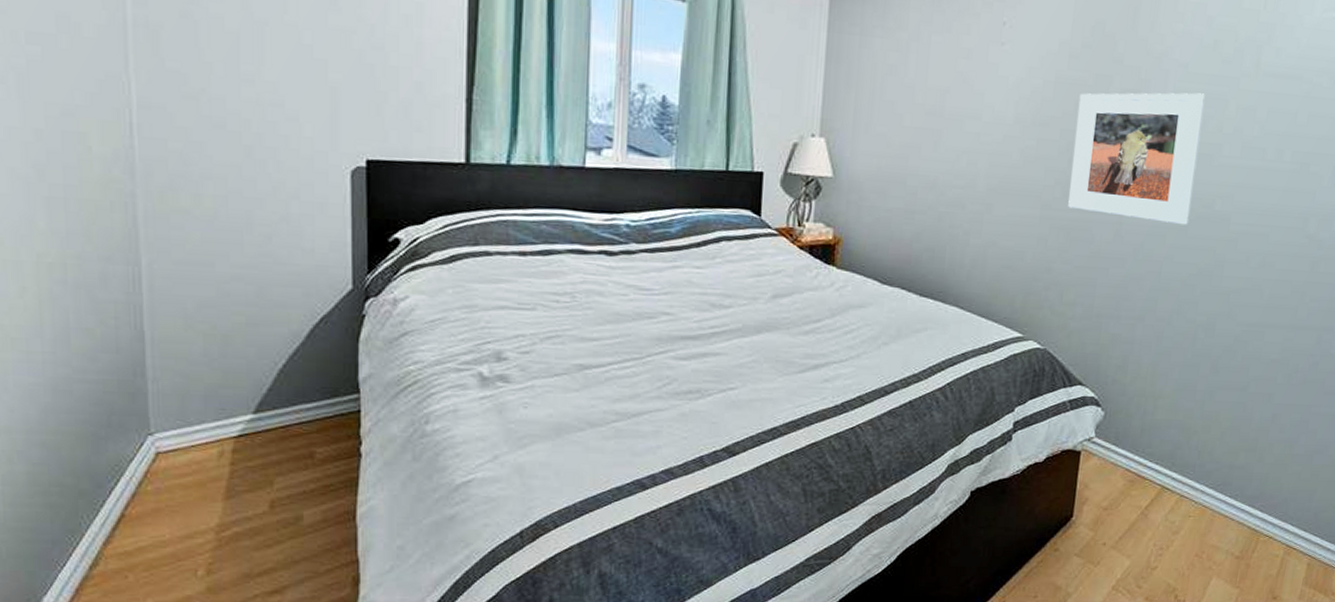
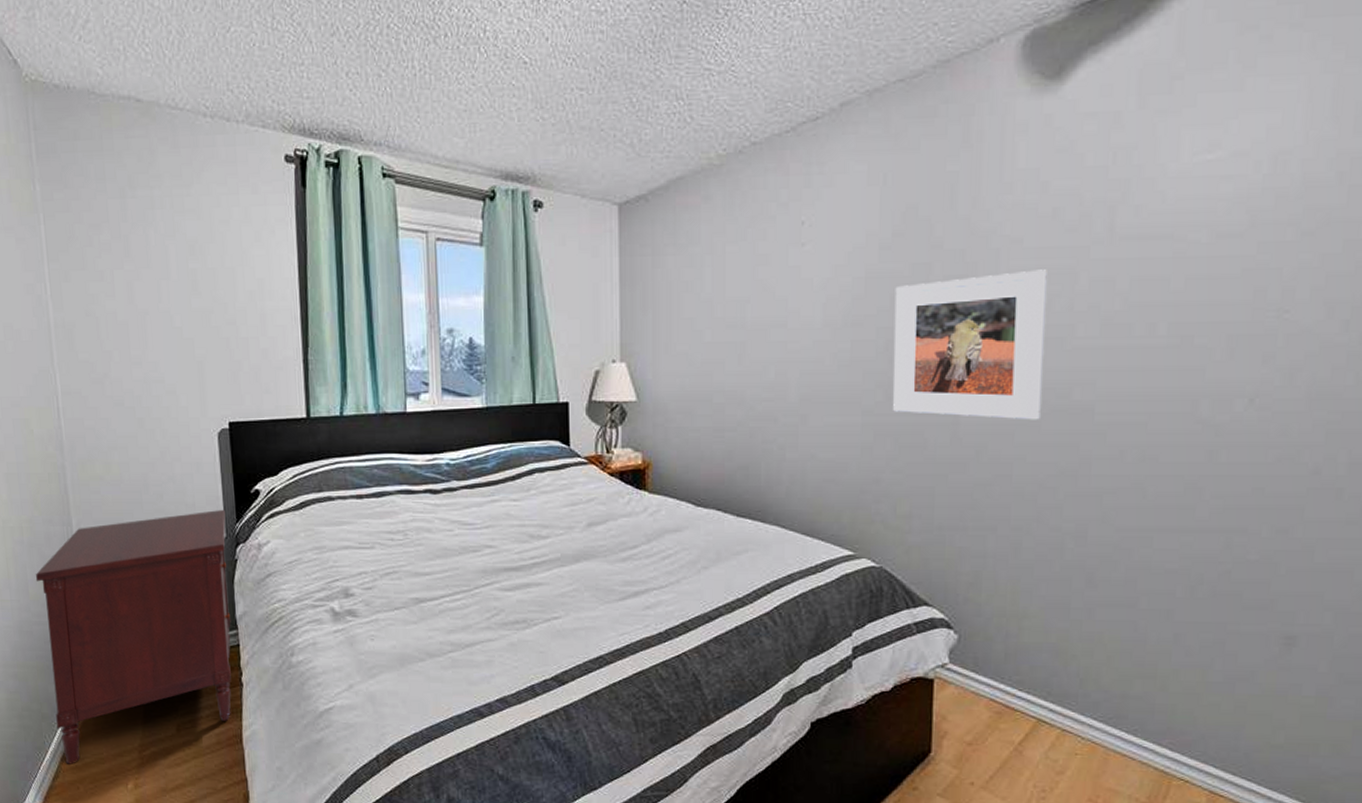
dresser: none [81,257,353,549] -> present [35,509,232,764]

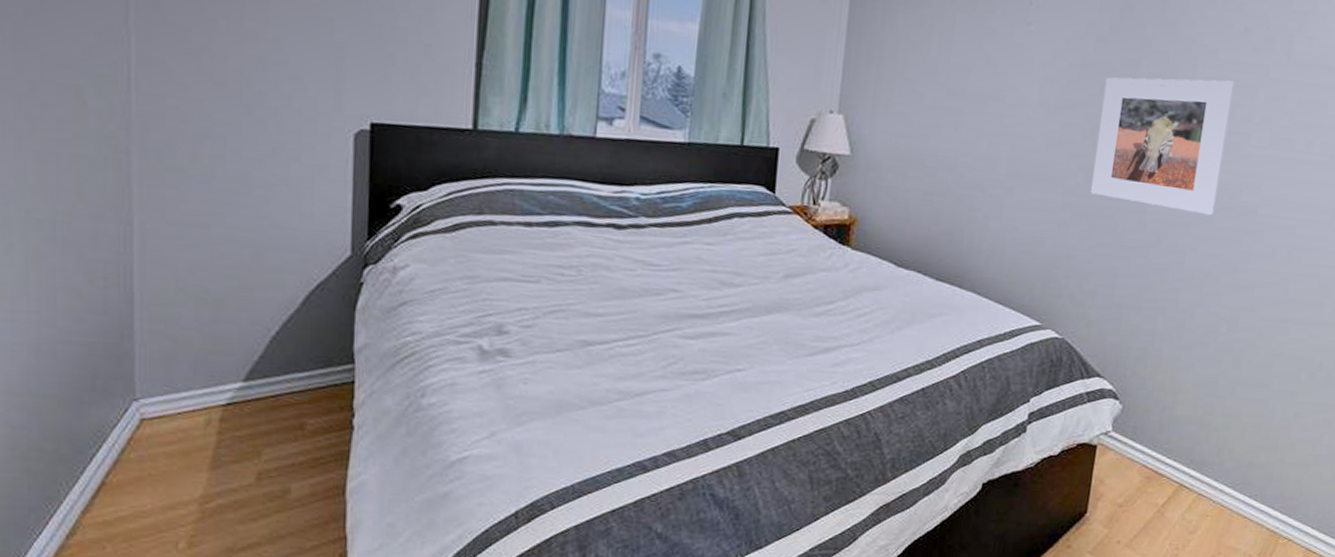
dresser: present [35,509,232,764] -> none [68,223,353,519]

